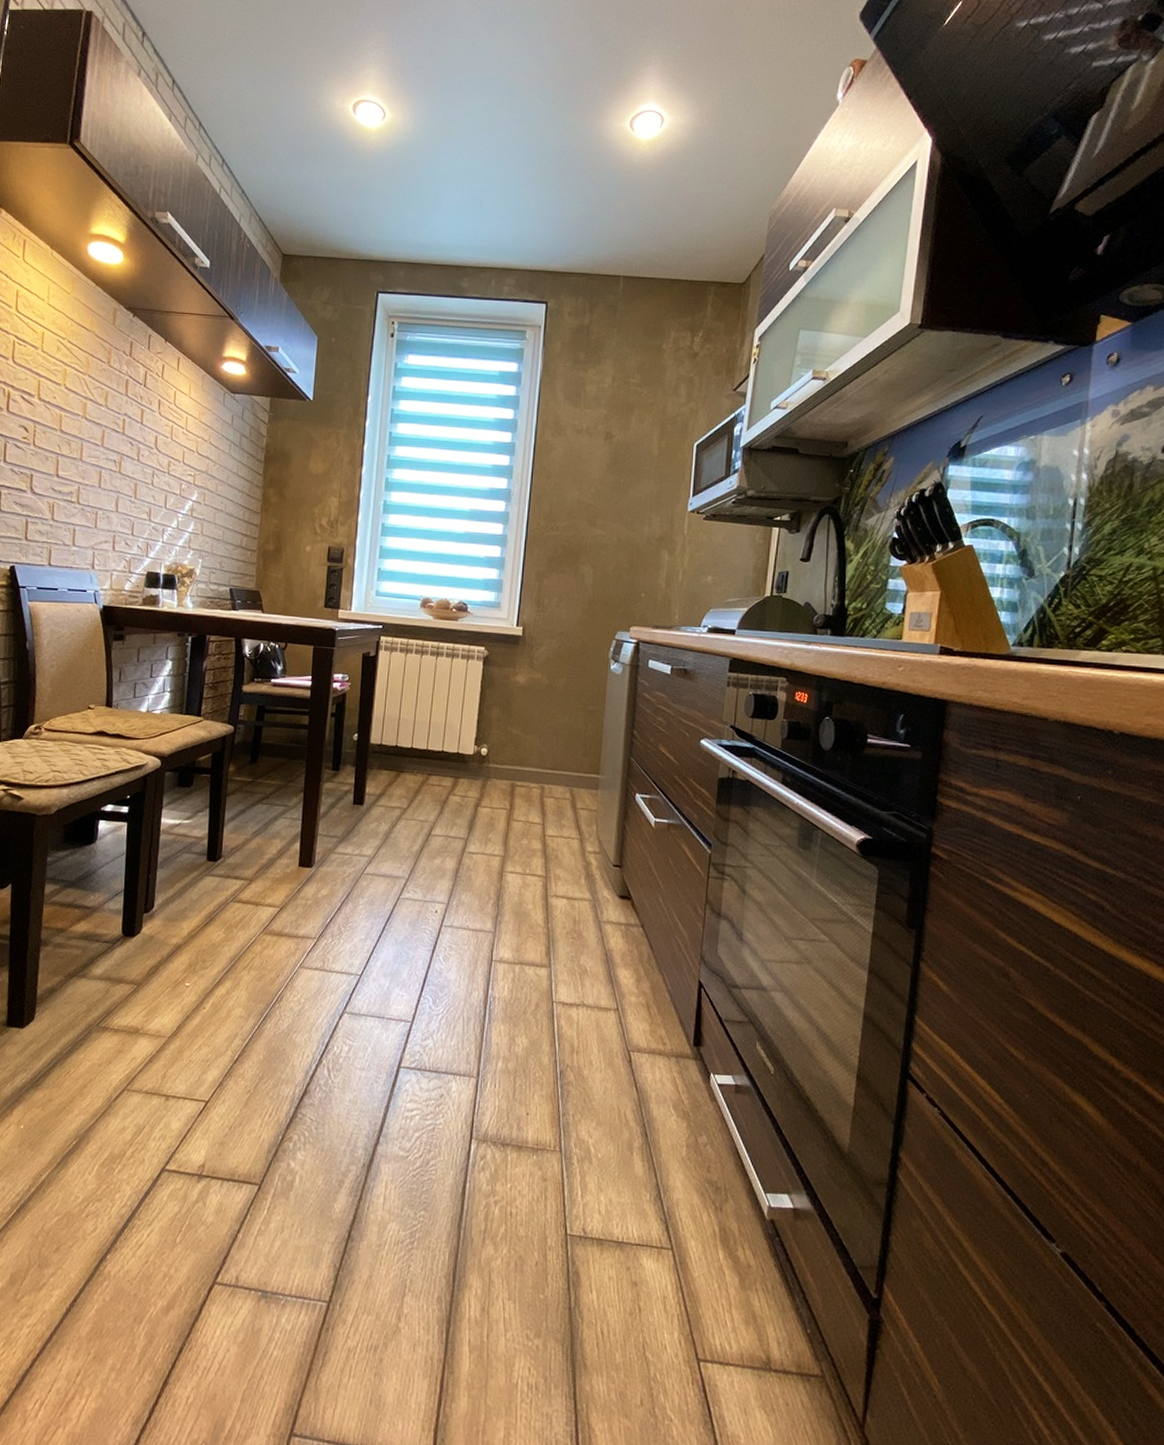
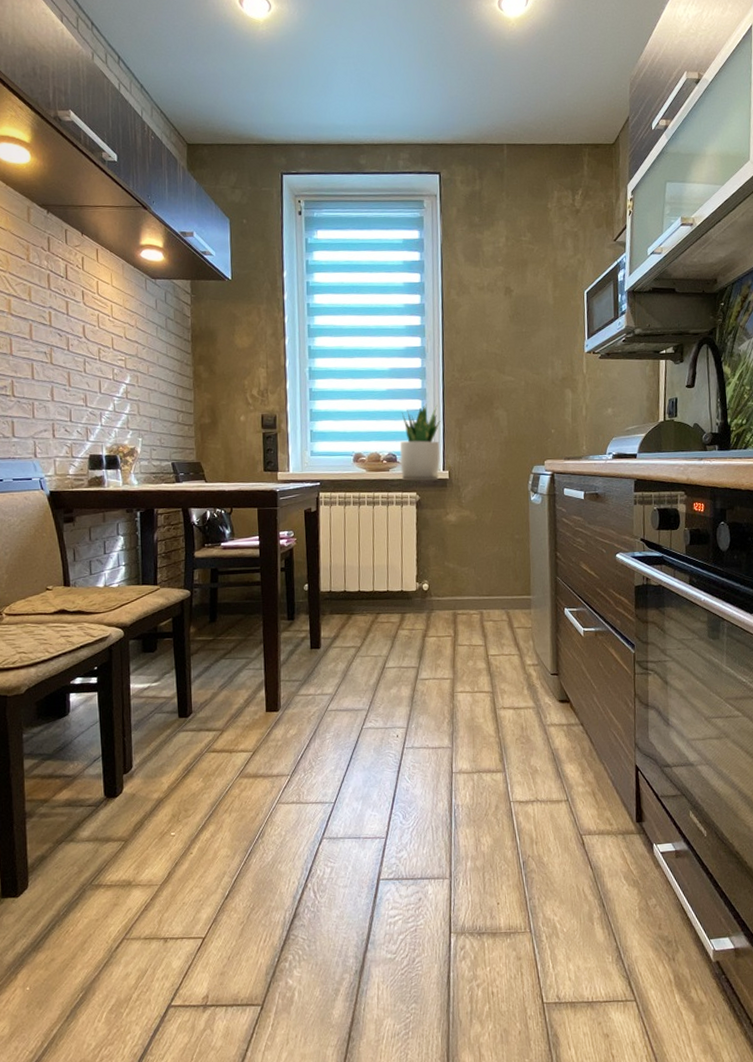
planter: none [470,551,520,636] -> present [400,403,441,482]

